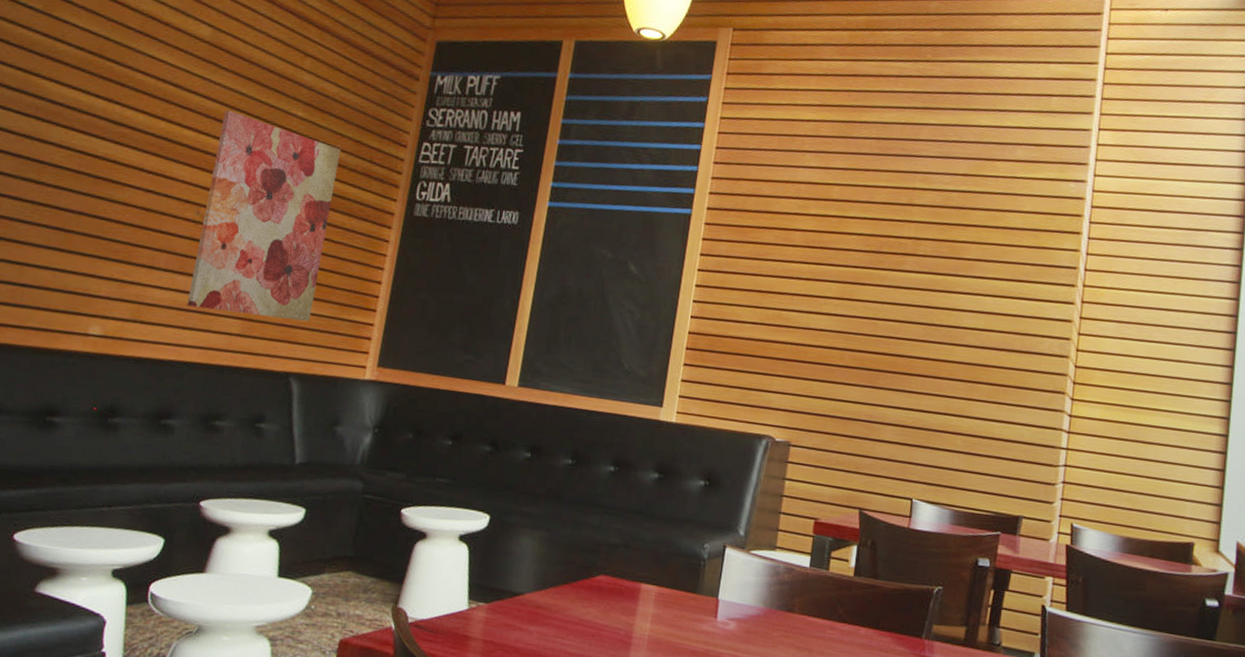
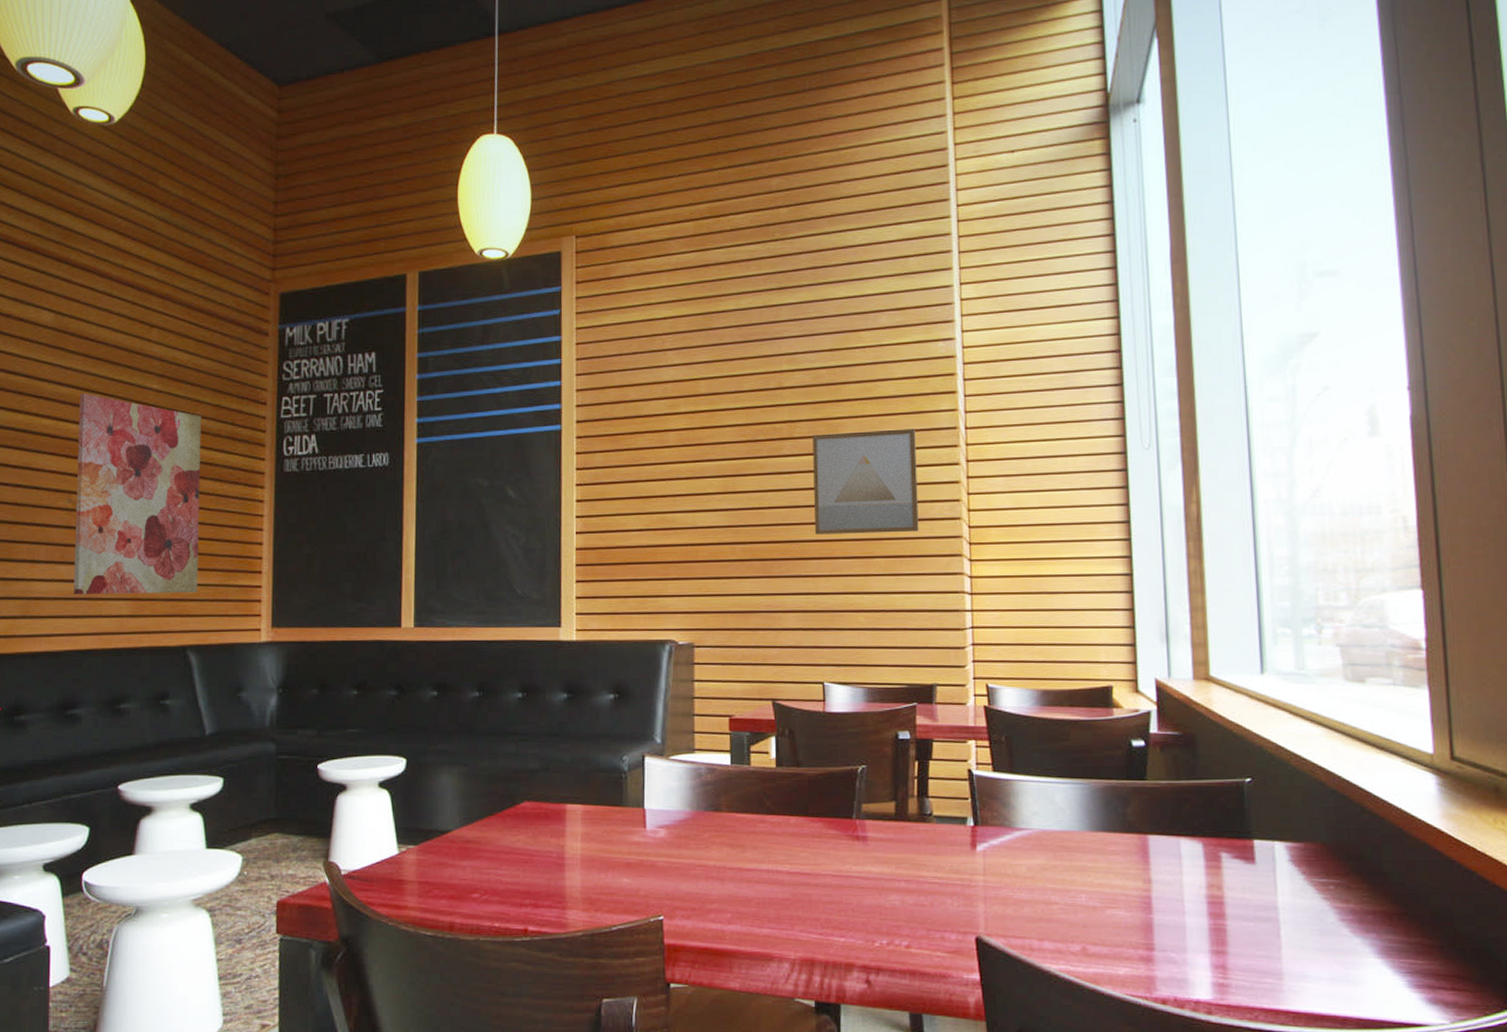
wall art: none [925,255,1036,364] -> present [812,428,919,535]

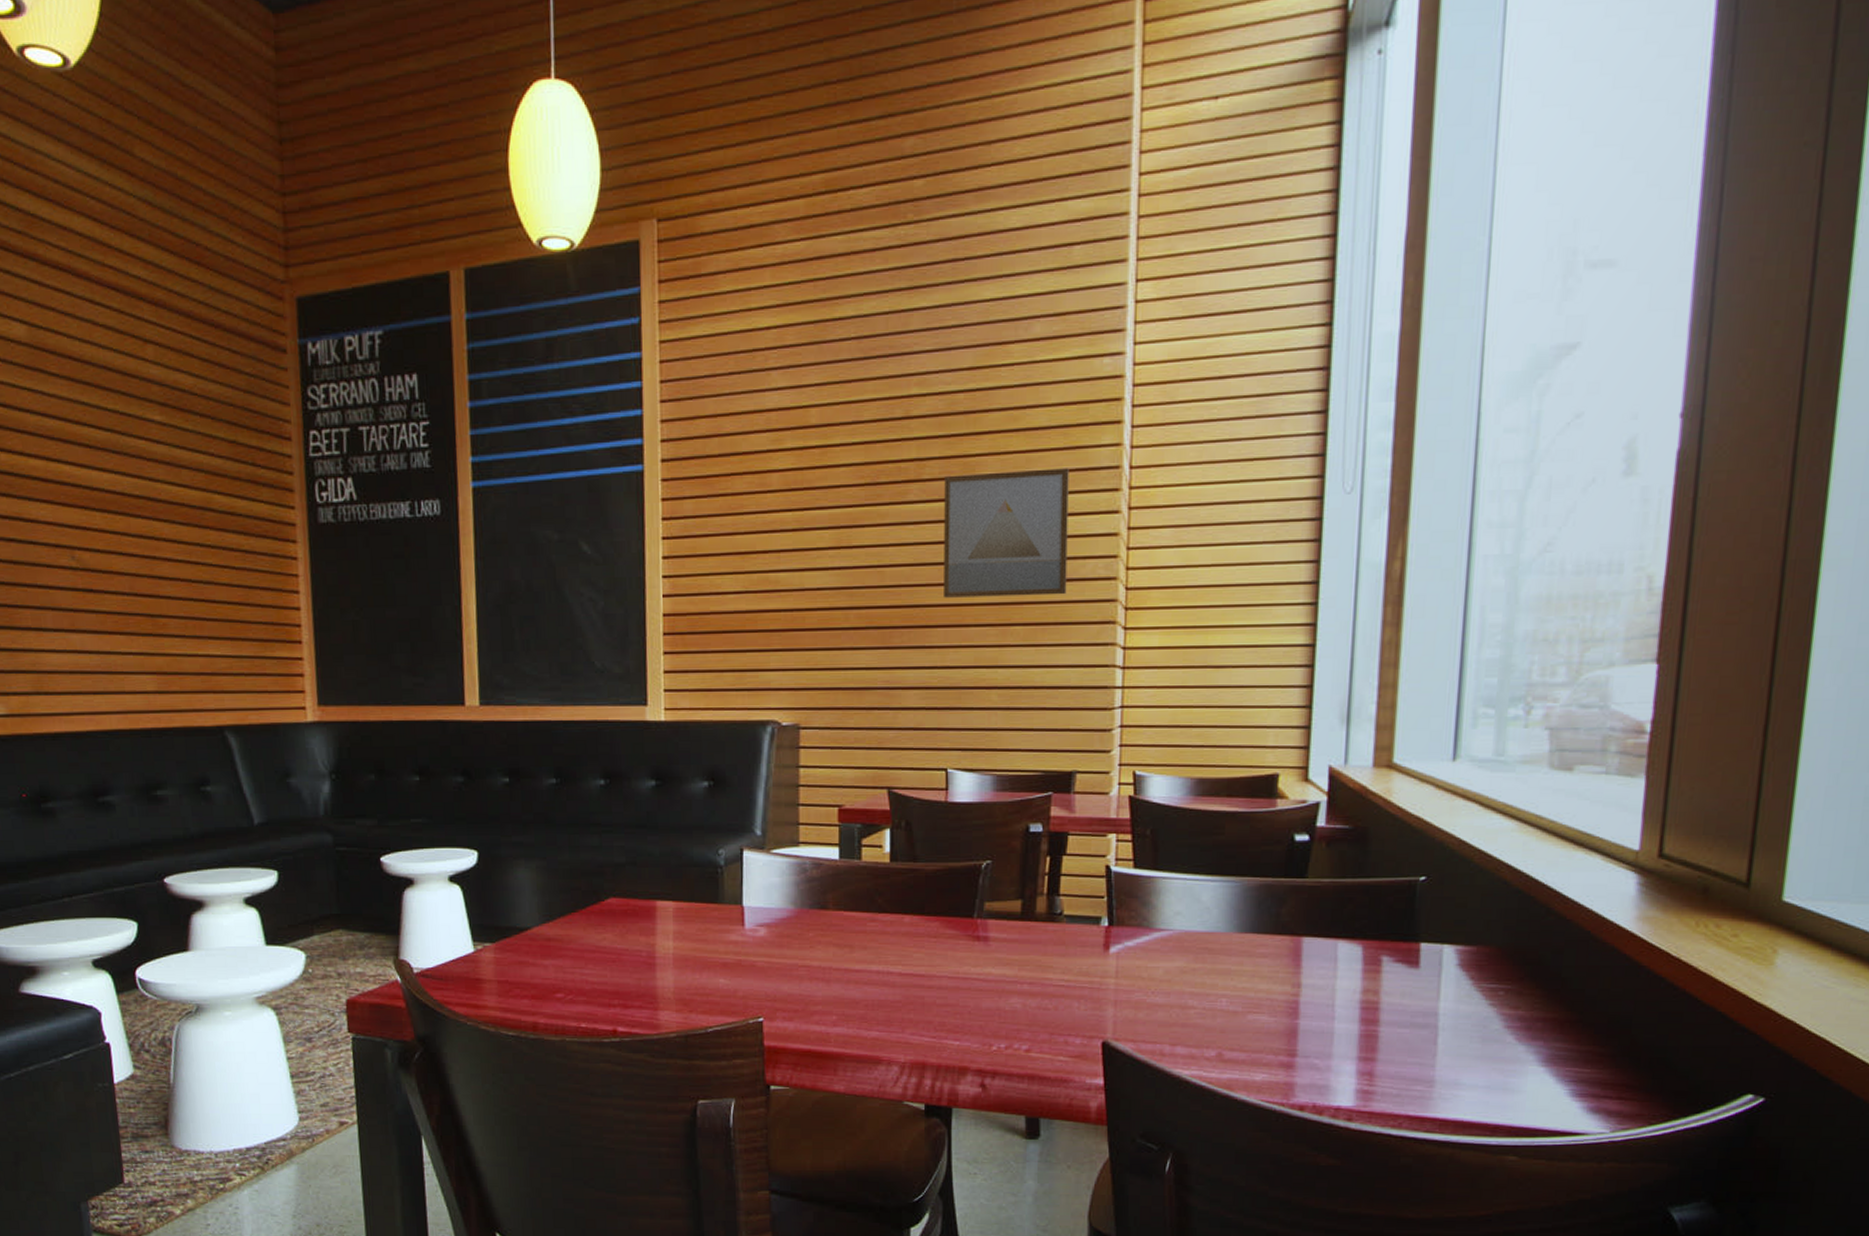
wall art: present [73,393,201,595] -> none [69,426,231,668]

